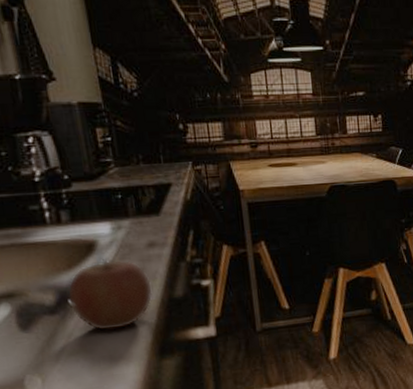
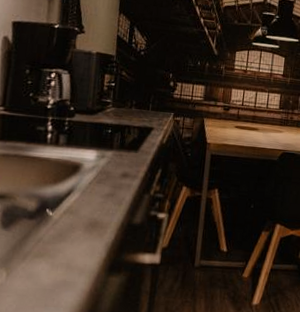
apple: present [67,259,153,331] -> none [46,180,118,243]

